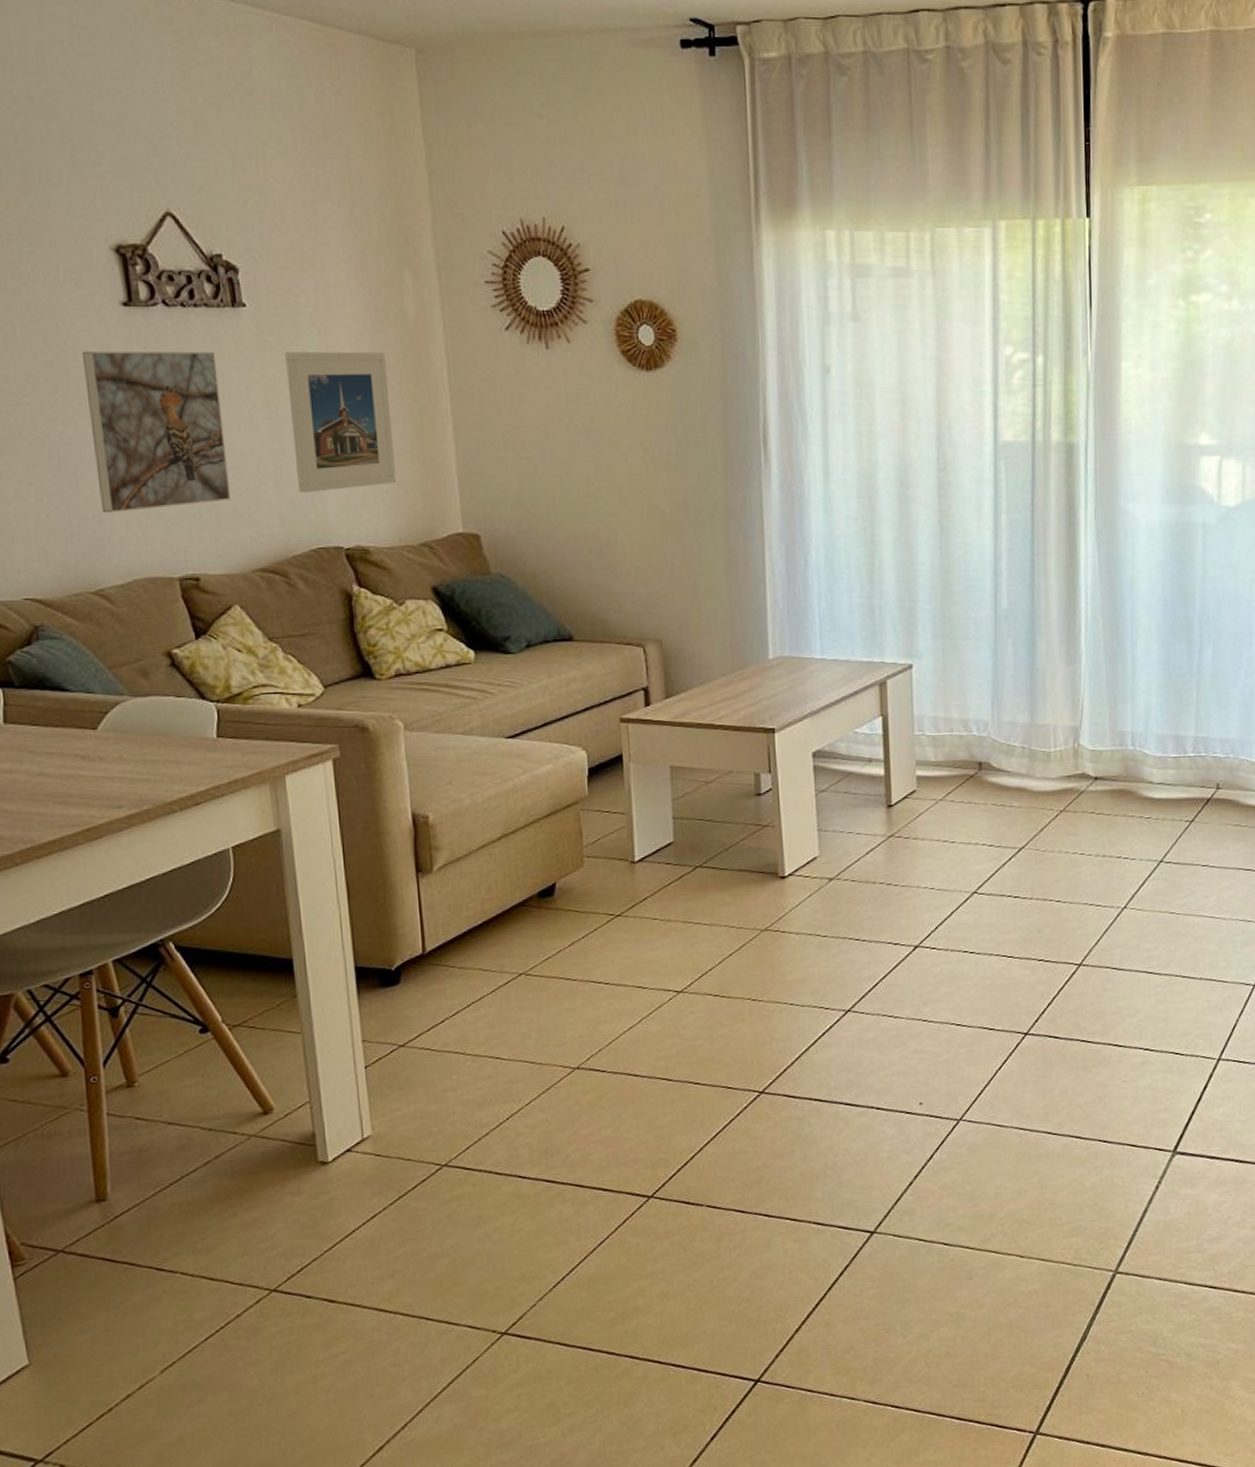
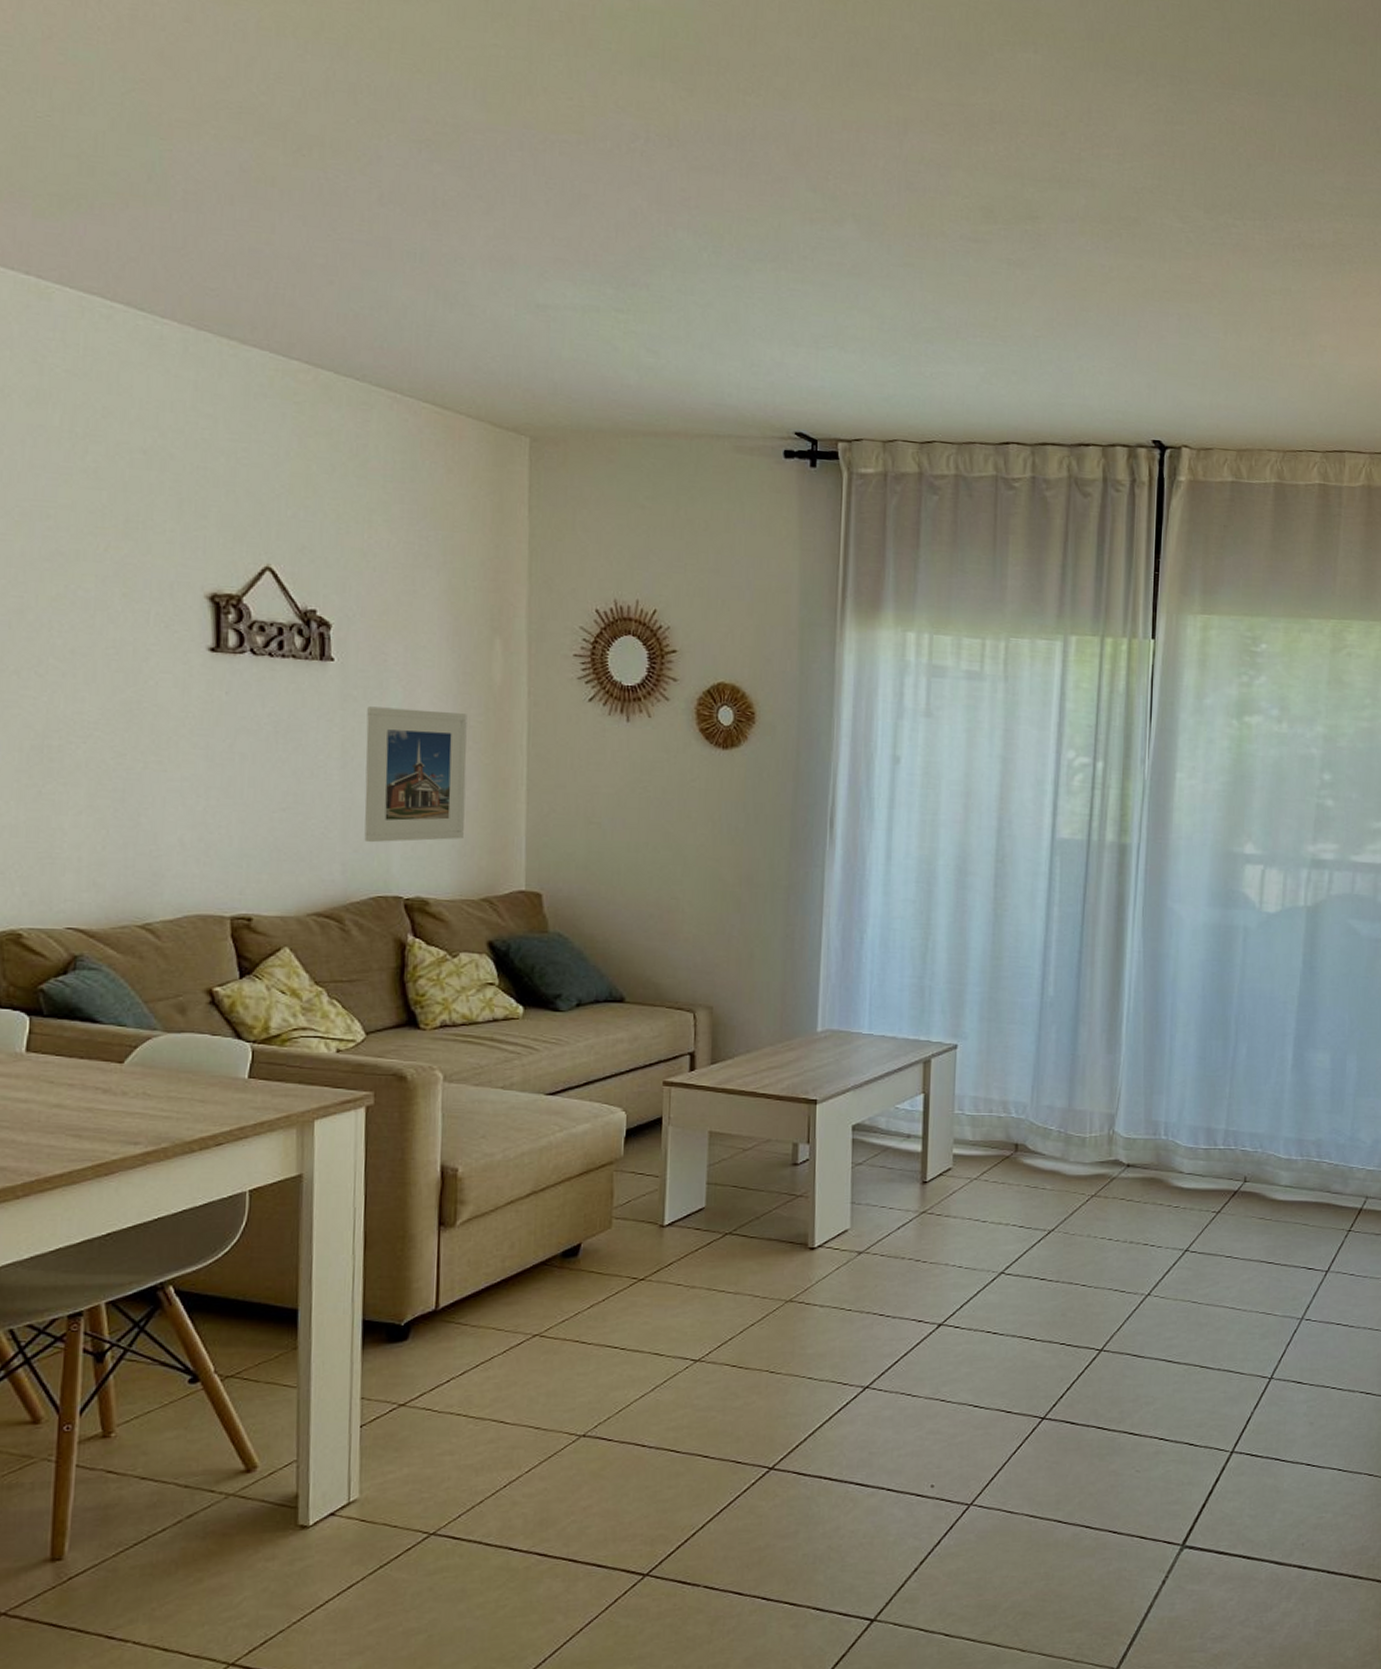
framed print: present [83,350,231,513] -> none [160,691,298,849]

